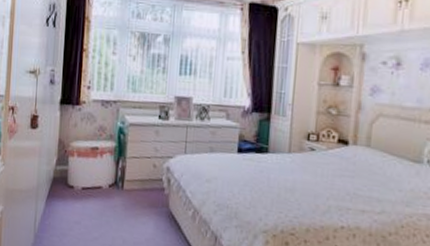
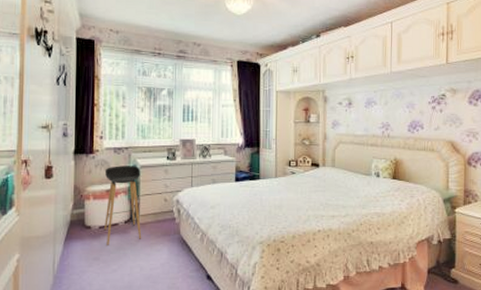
stool: none [87,121,129,210] -> present [104,166,142,245]

